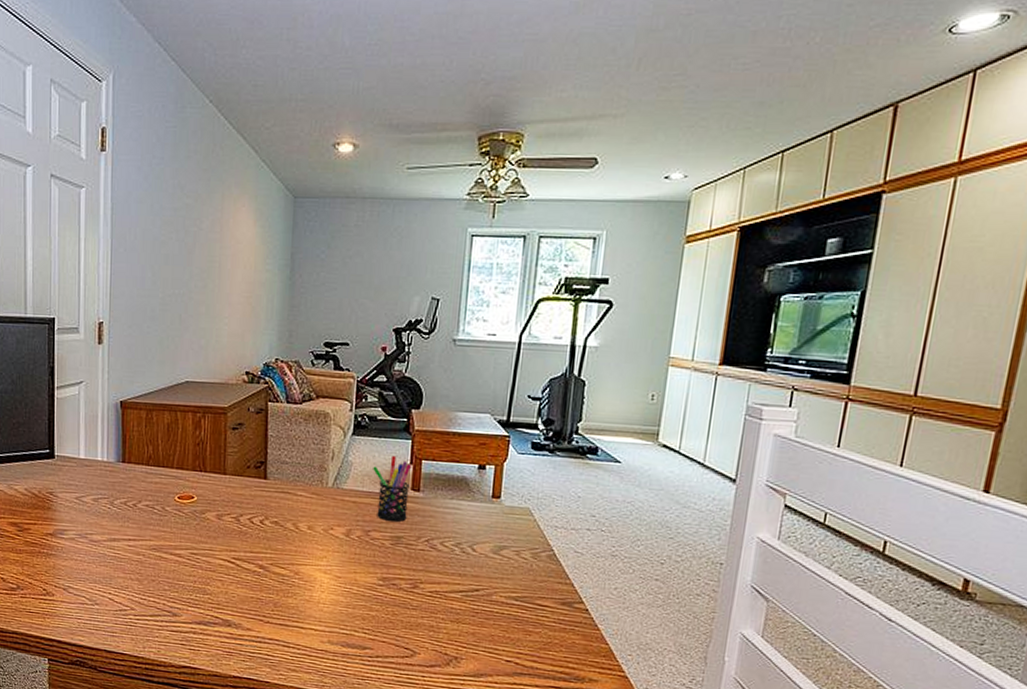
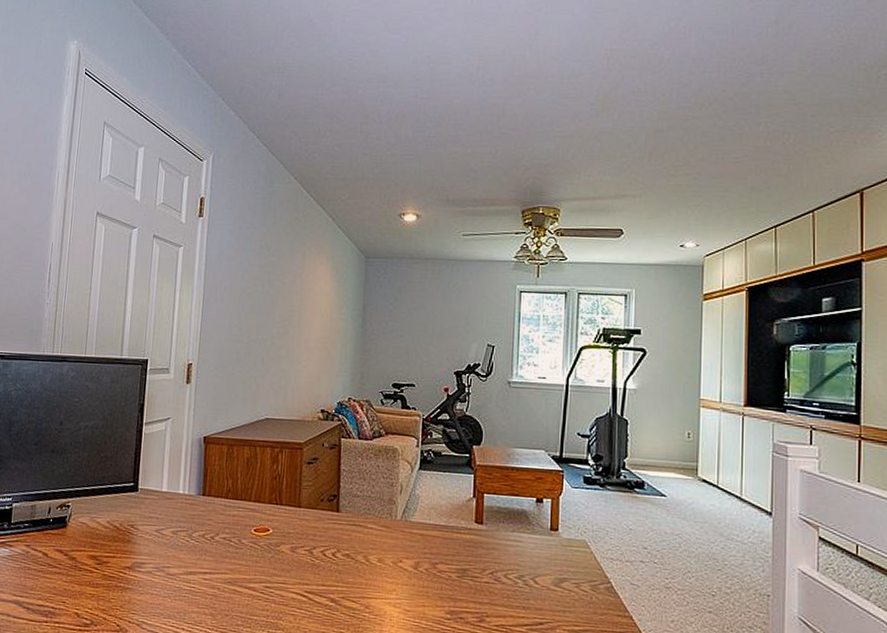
pen holder: present [373,455,411,522] -> none [439,489,474,554]

